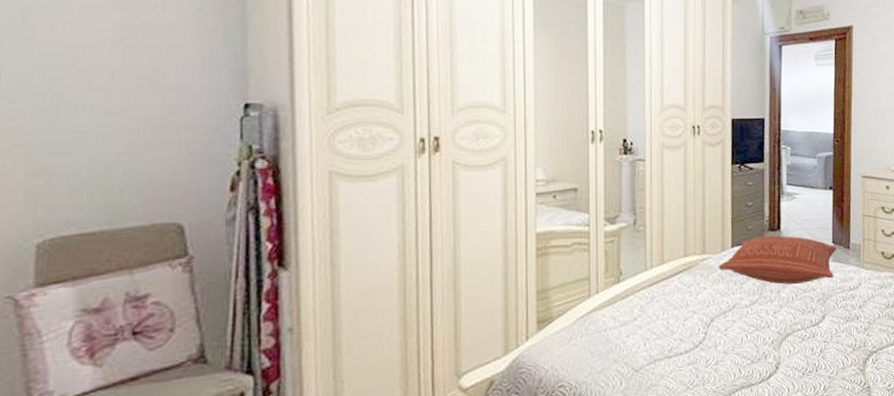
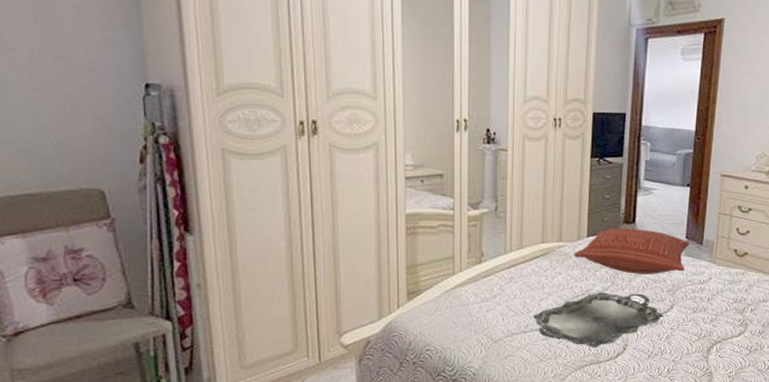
serving tray: none [678,305,815,369] -> present [533,292,663,347]

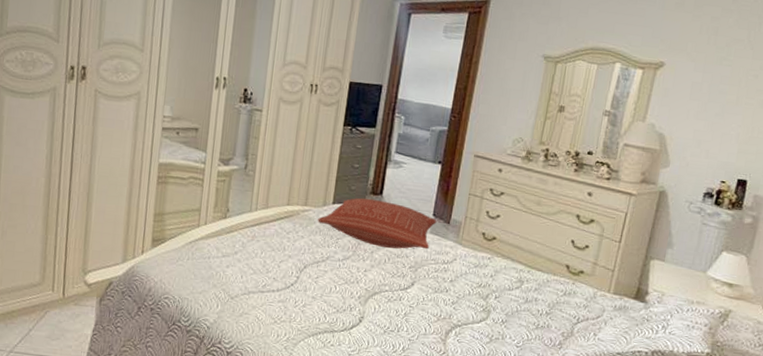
serving tray: present [533,292,663,347] -> none [272,261,403,316]

